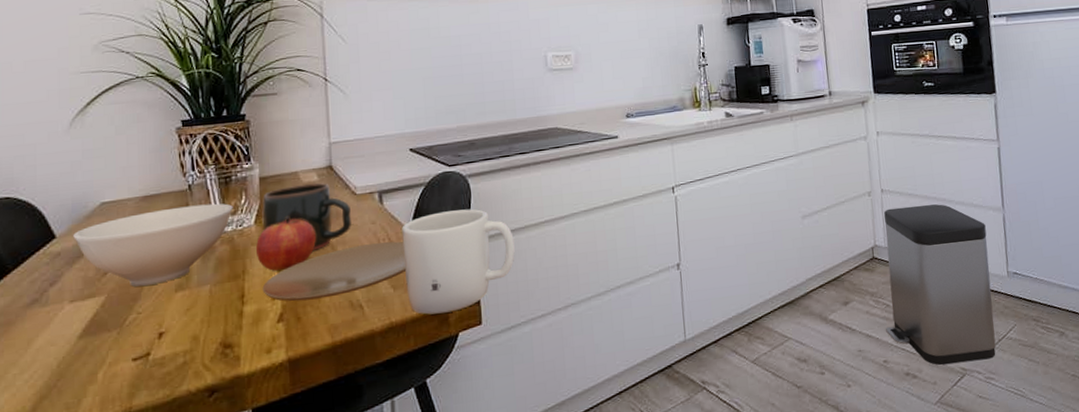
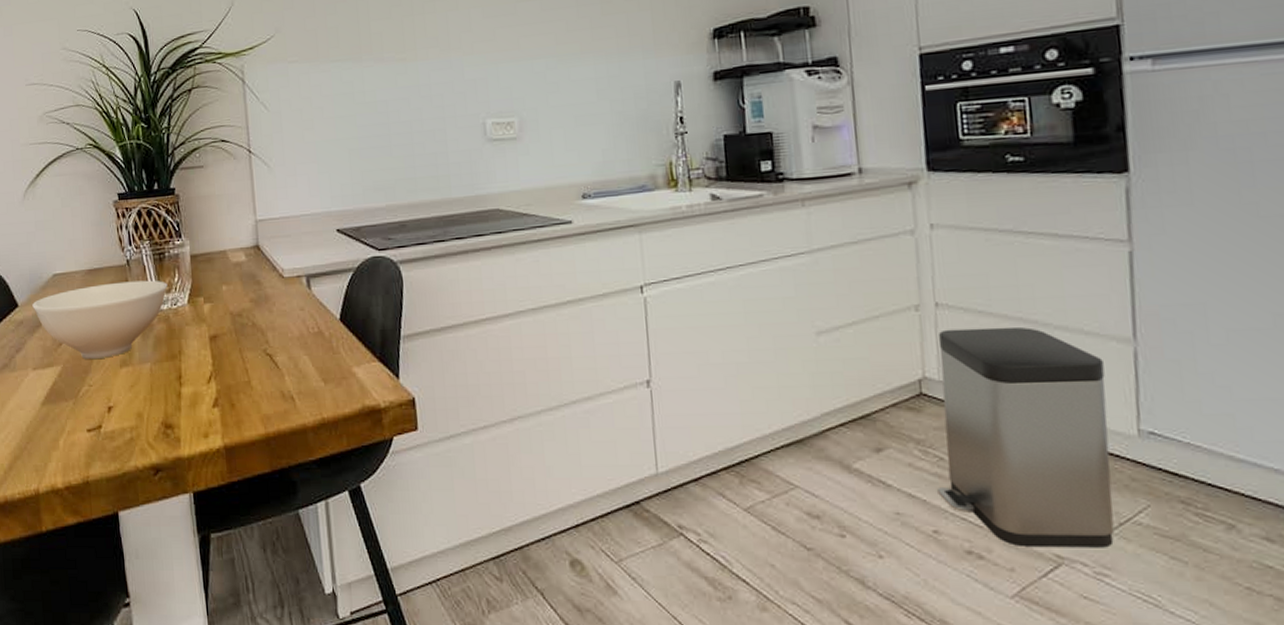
fruit: present [256,216,316,271] -> none [190,297,246,353]
mug: present [262,183,351,251] -> none [194,263,280,335]
plate: present [262,241,407,302] -> none [197,331,337,387]
mug: present [402,208,516,315] -> none [331,299,454,414]

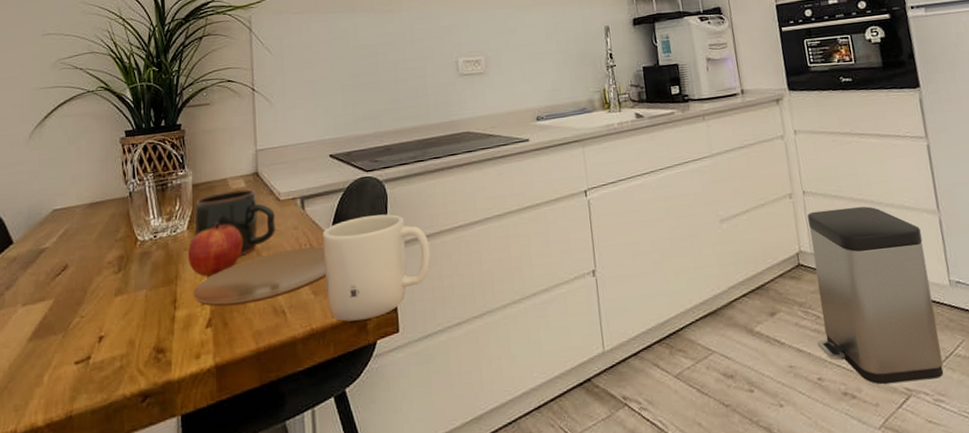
bowl: present [32,280,168,359] -> none [28,209,168,291]
fruit: none [190,297,246,353] -> present [188,222,243,276]
mug: none [194,263,280,335] -> present [194,189,275,256]
plate: none [197,331,337,387] -> present [193,246,327,307]
mug: none [331,299,454,414] -> present [322,214,431,322]

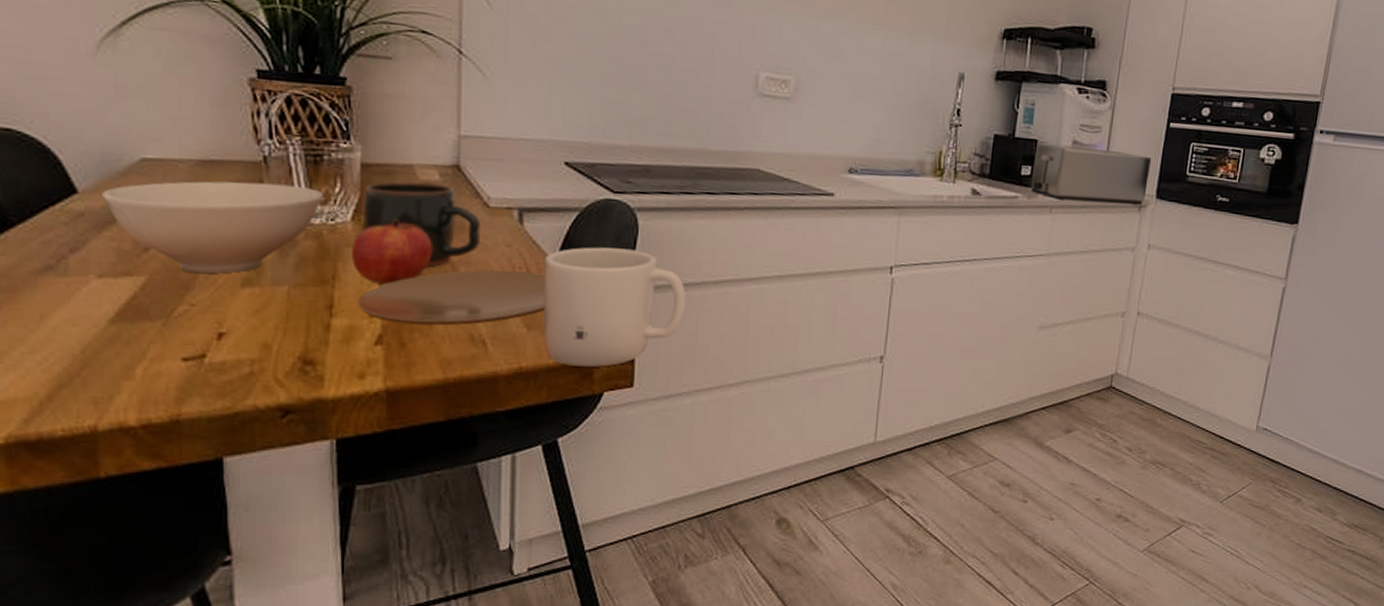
bowl: none [28,209,168,291] -> present [102,181,323,274]
toaster: none [678,58,780,109] -> present [1030,143,1152,206]
pedal bin: present [807,206,944,384] -> none [1106,335,1246,514]

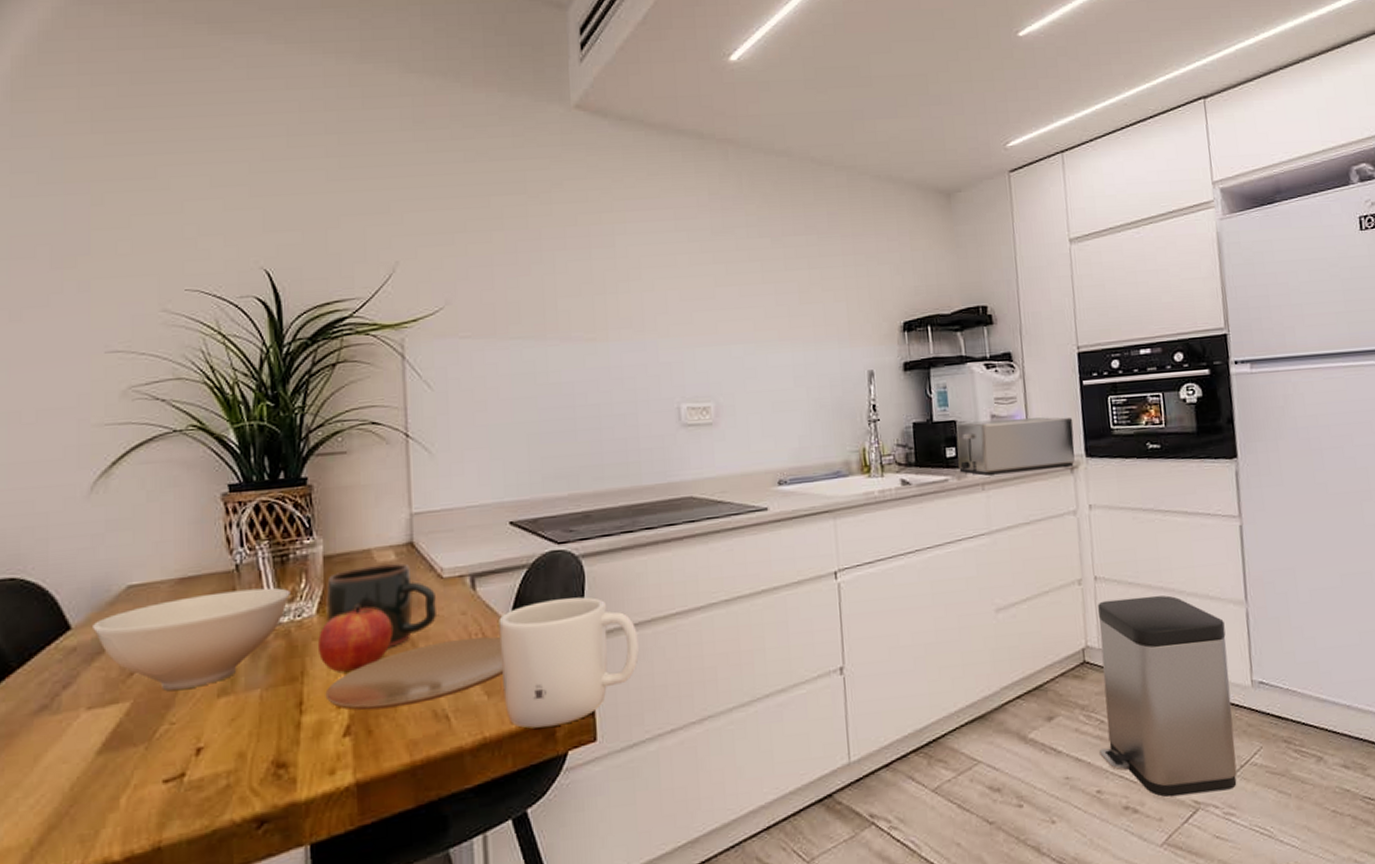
pedal bin: none [1106,335,1246,514] -> present [1097,595,1237,797]

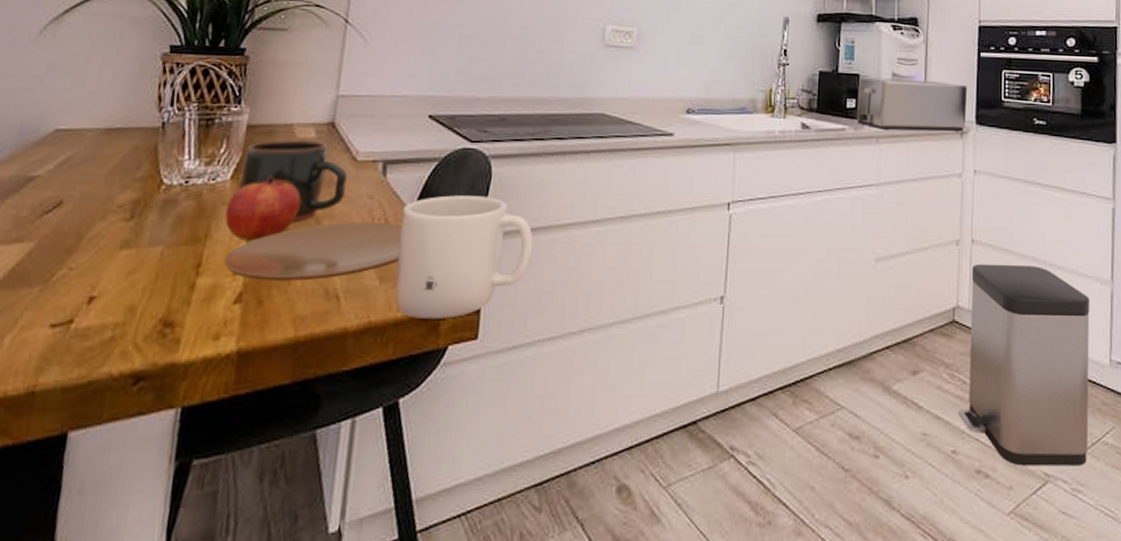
bowl: present [93,587,290,690] -> none [13,147,210,236]

